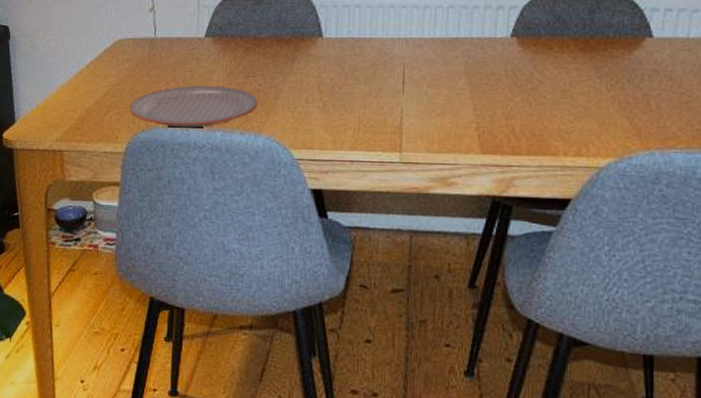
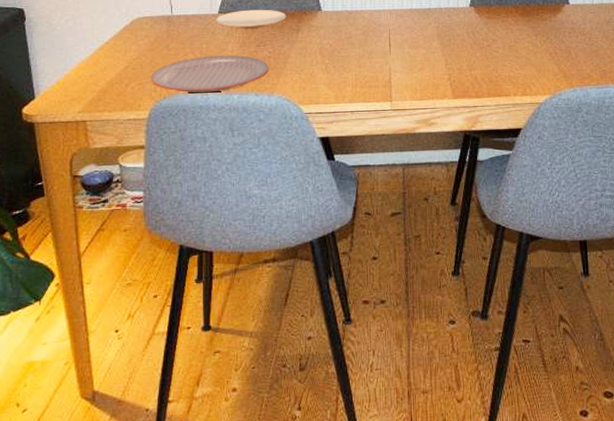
plate: none [202,33,281,55] -> present [216,9,287,29]

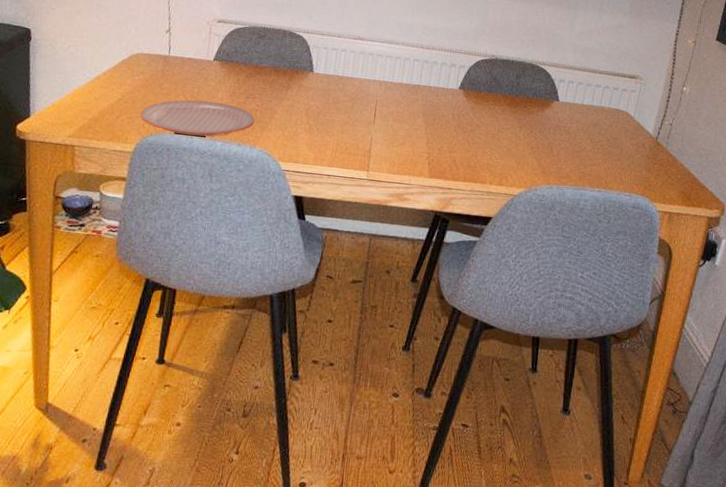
plate: present [216,9,287,29] -> none [210,60,279,80]

